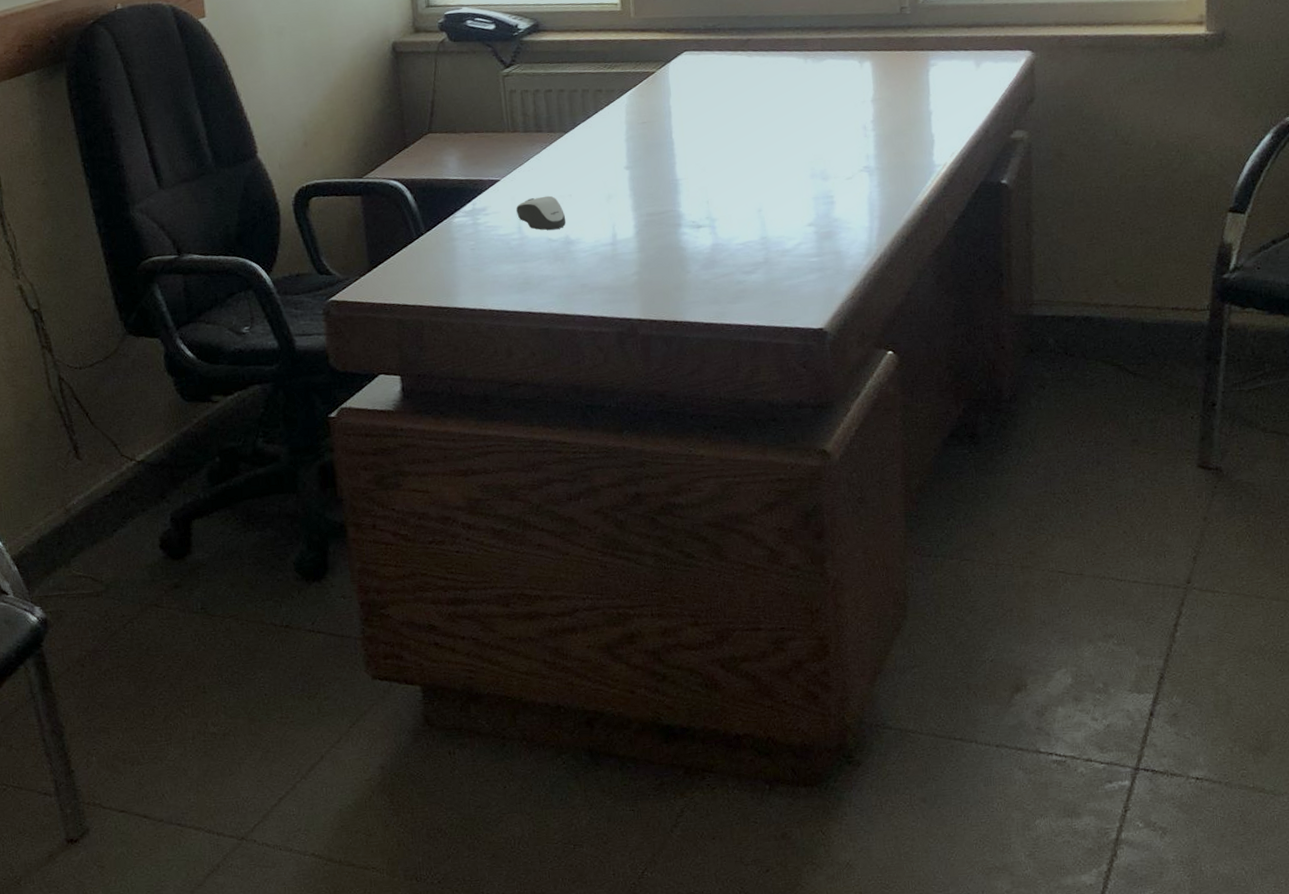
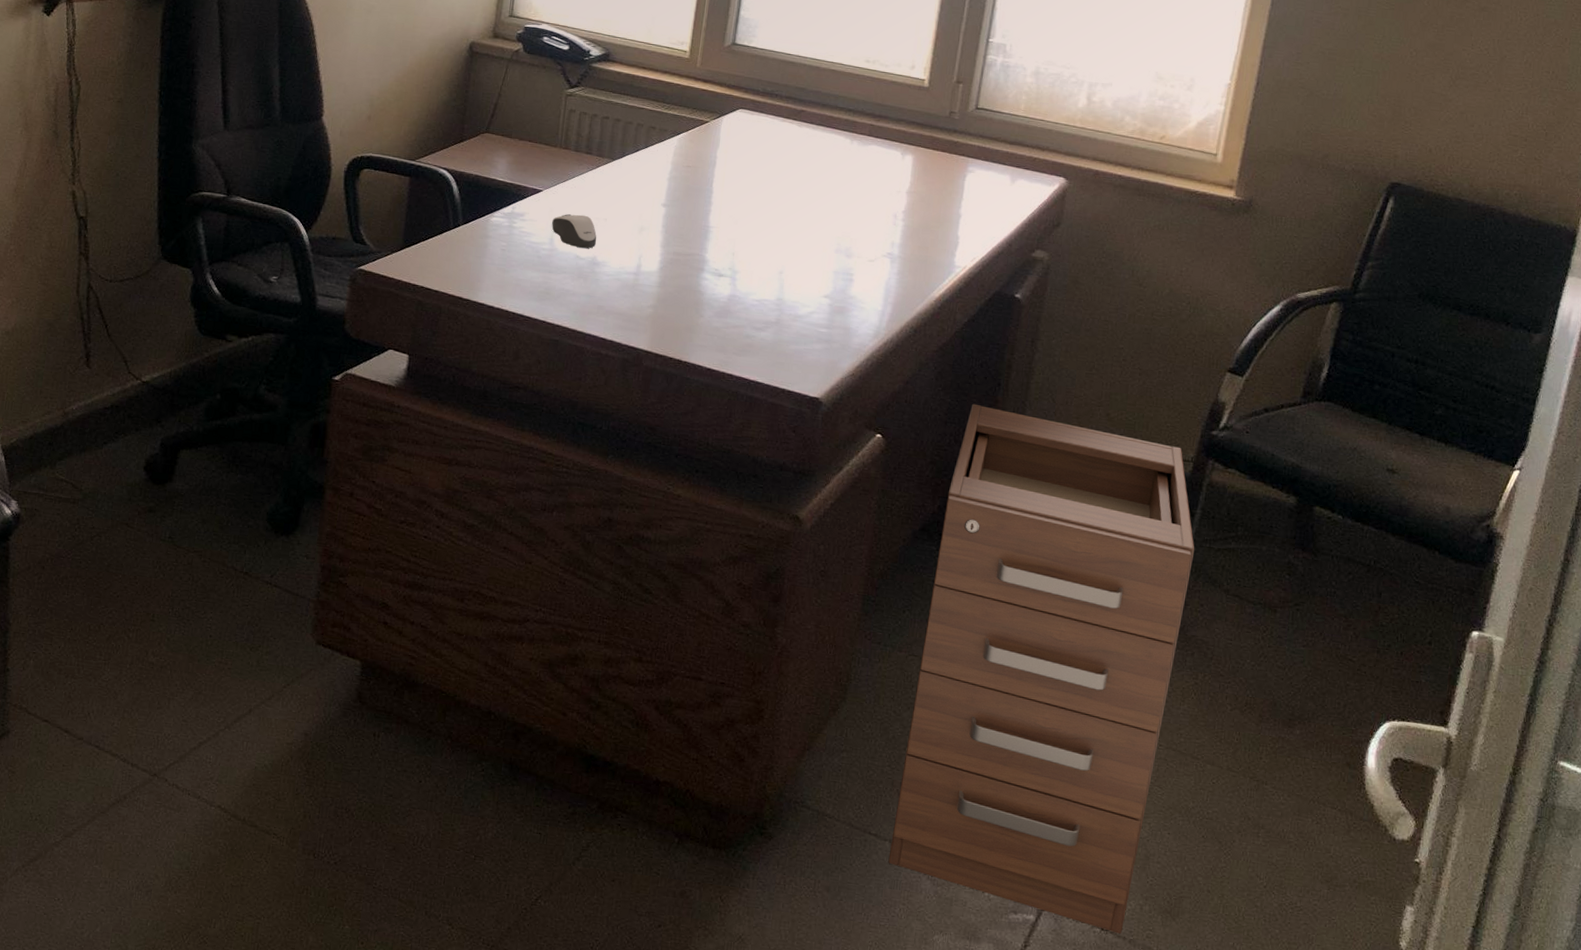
filing cabinet: none [970,298,1226,780] -> present [888,403,1195,934]

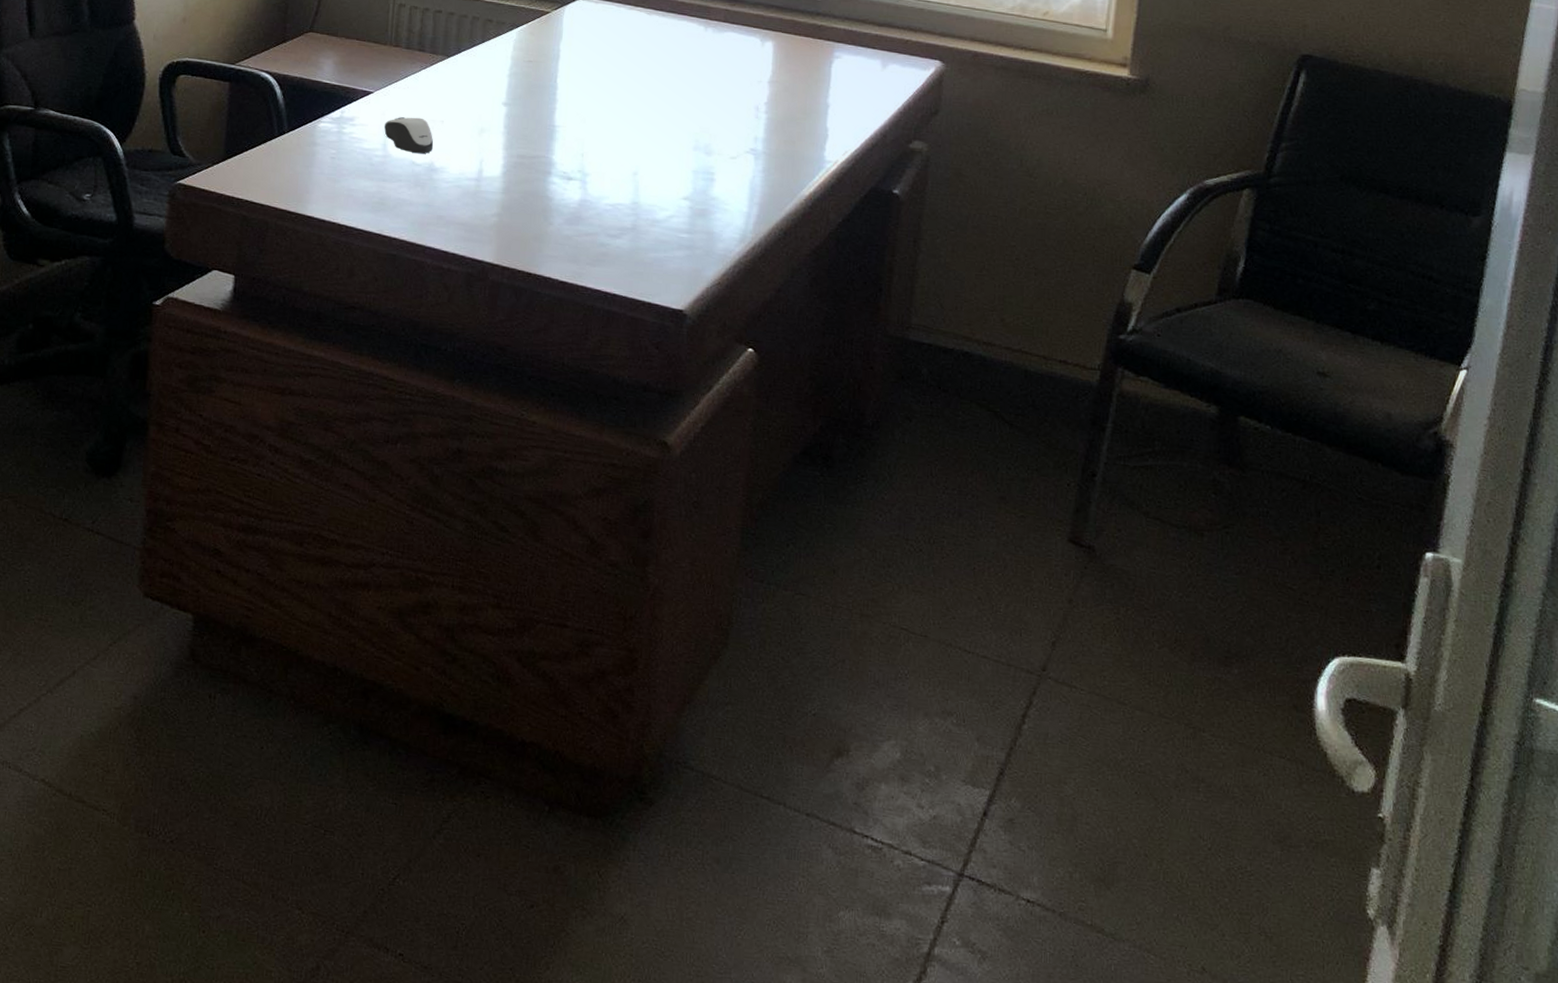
filing cabinet: present [888,403,1195,934] -> none [783,311,1108,906]

